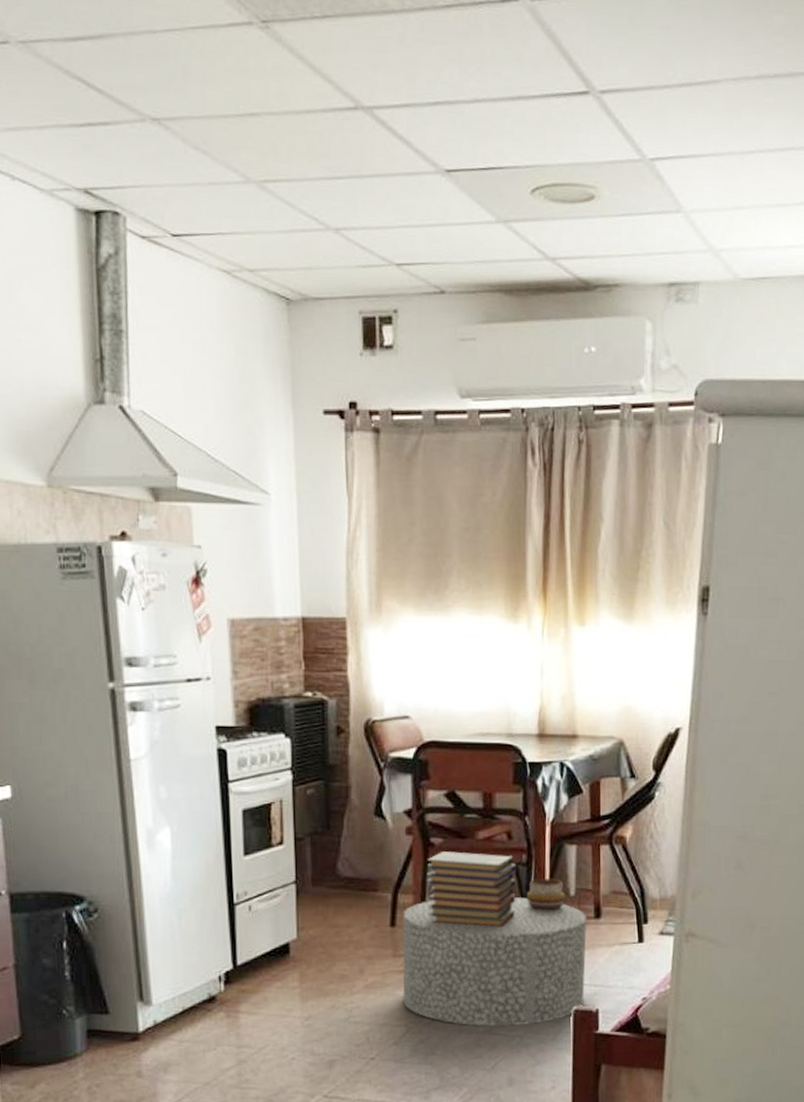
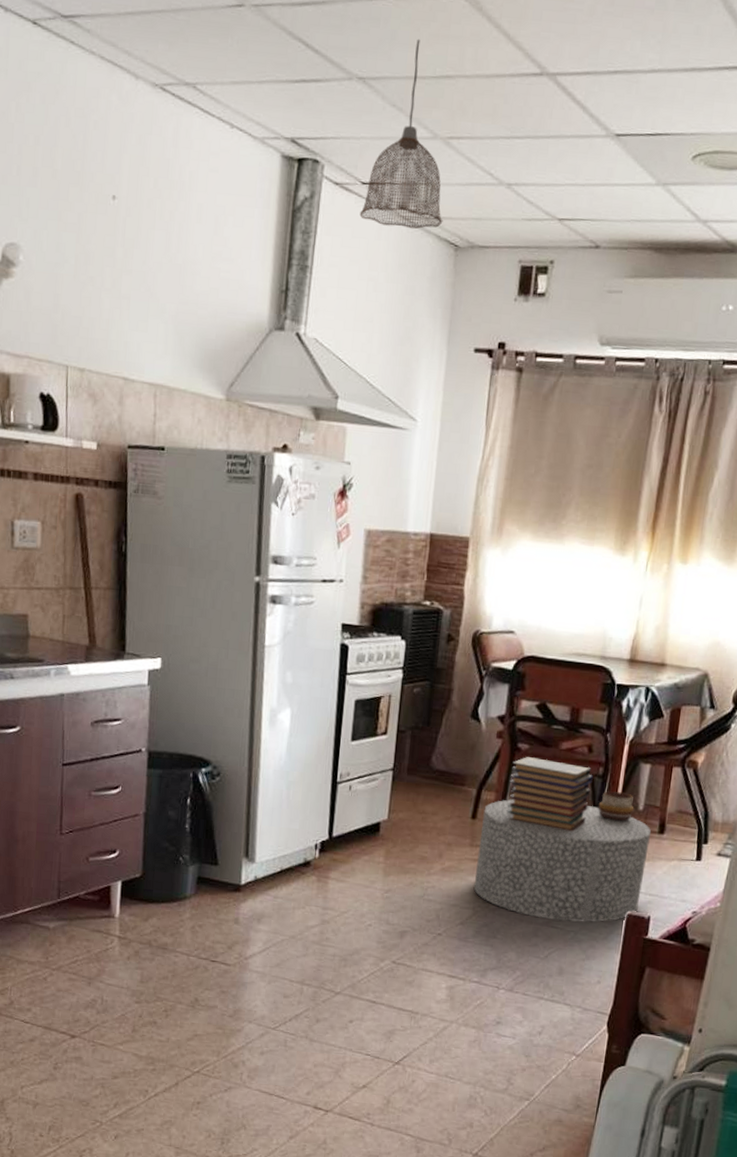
pendant lamp: none [174,74,269,282] -> present [359,38,443,229]

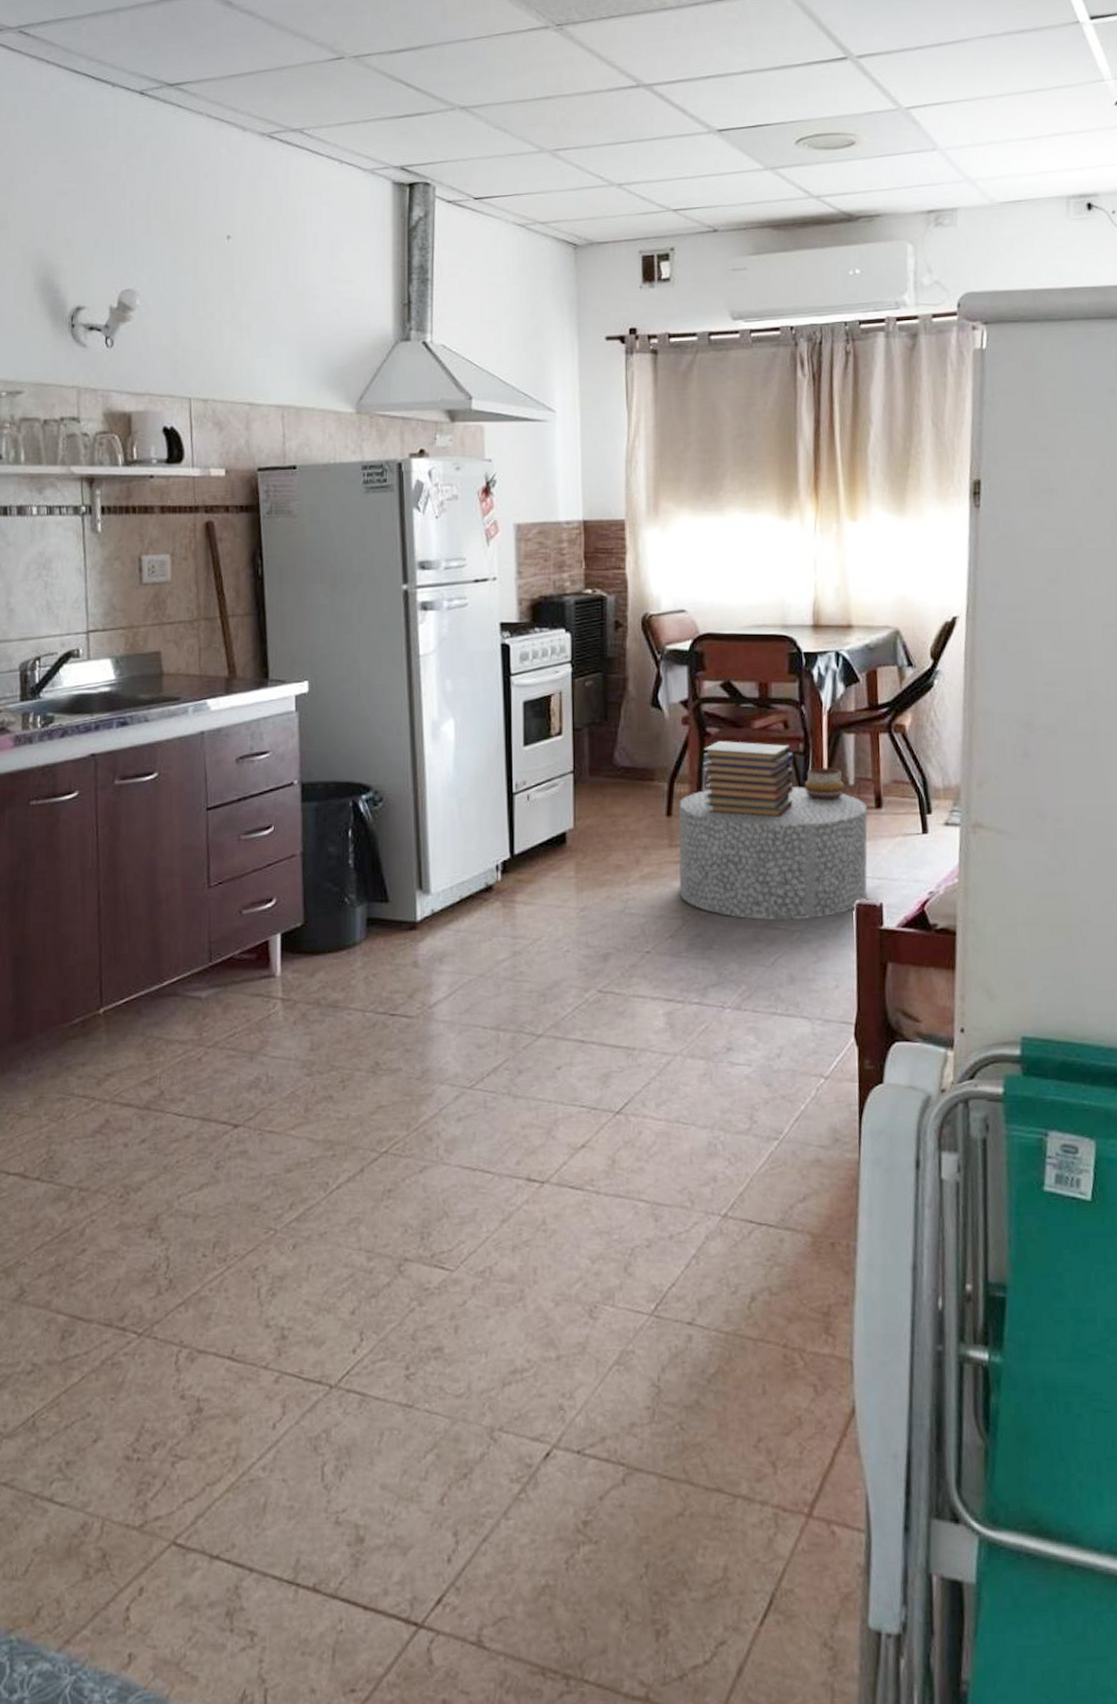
pendant lamp: present [359,38,443,229] -> none [475,68,559,234]

